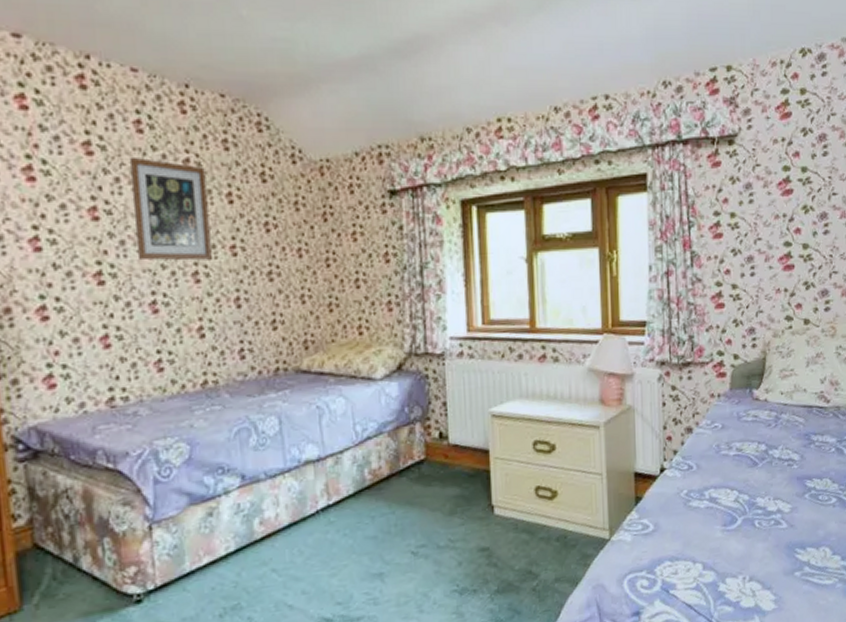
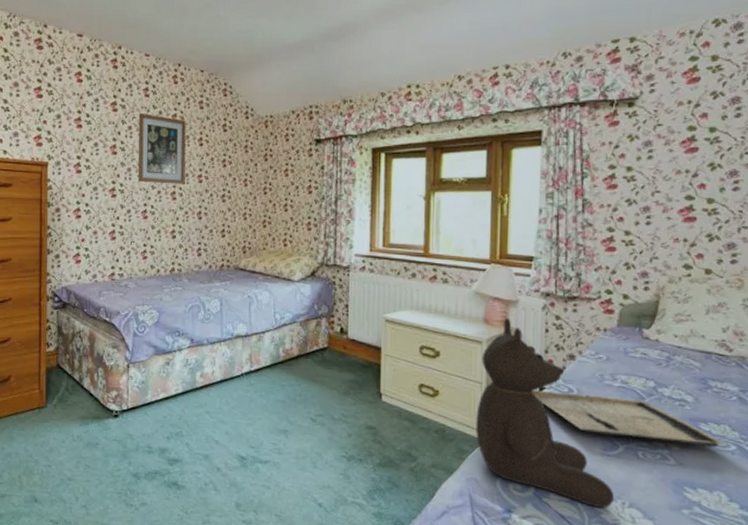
teddy bear: none [598,394,736,589] -> present [476,317,615,509]
tray: none [653,465,830,511] -> present [532,390,729,448]

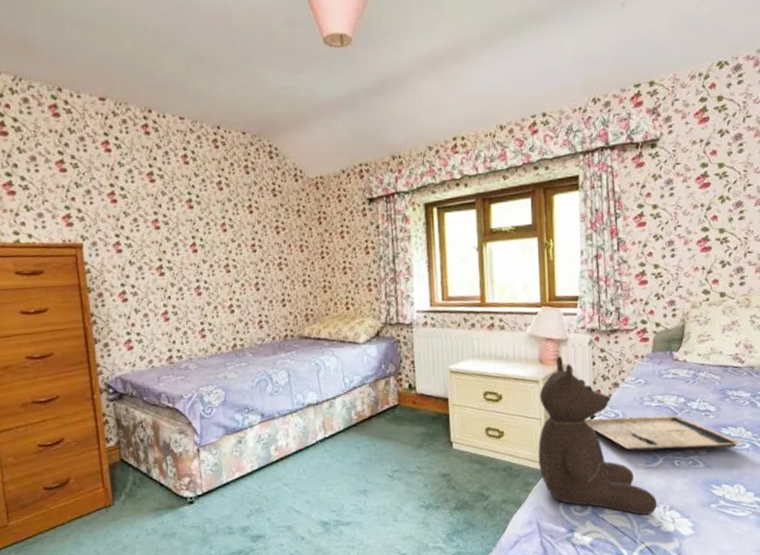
wall art: present [137,112,186,184] -> none [179,182,238,257]

